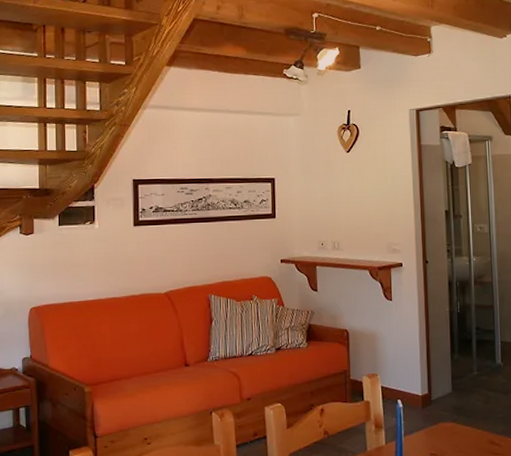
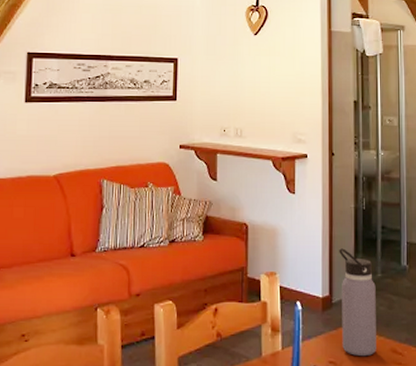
water bottle: none [436,349,475,449] -> present [339,248,376,357]

